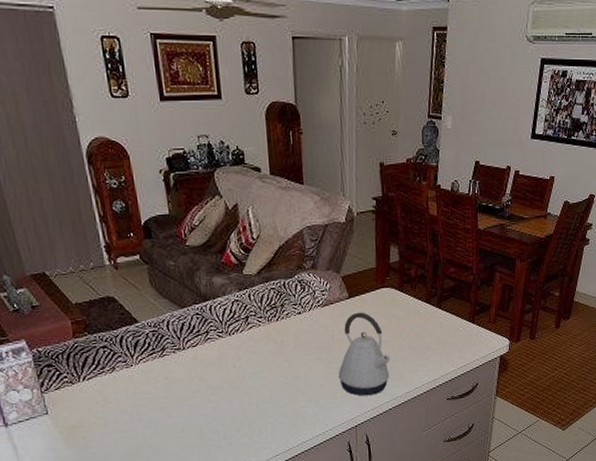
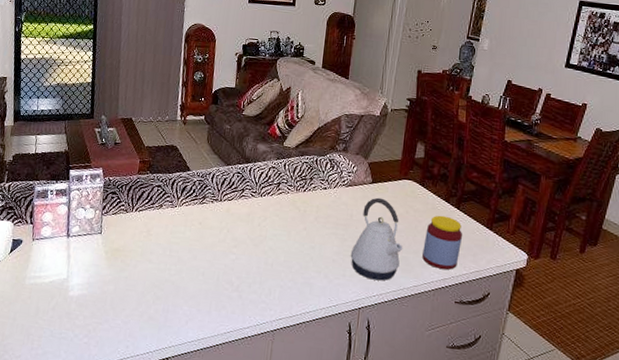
jar: none [410,317,448,372] -> present [422,215,463,270]

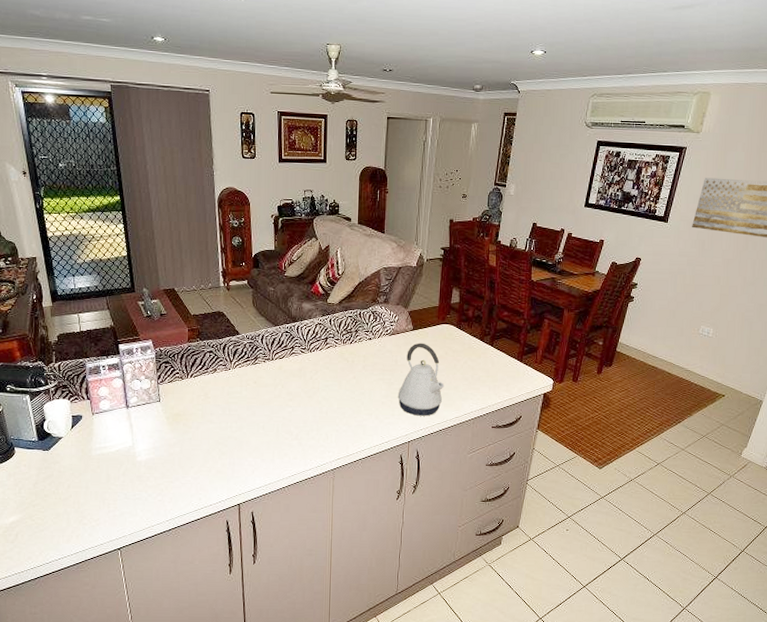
jar: present [422,215,463,270] -> none [462,353,497,401]

